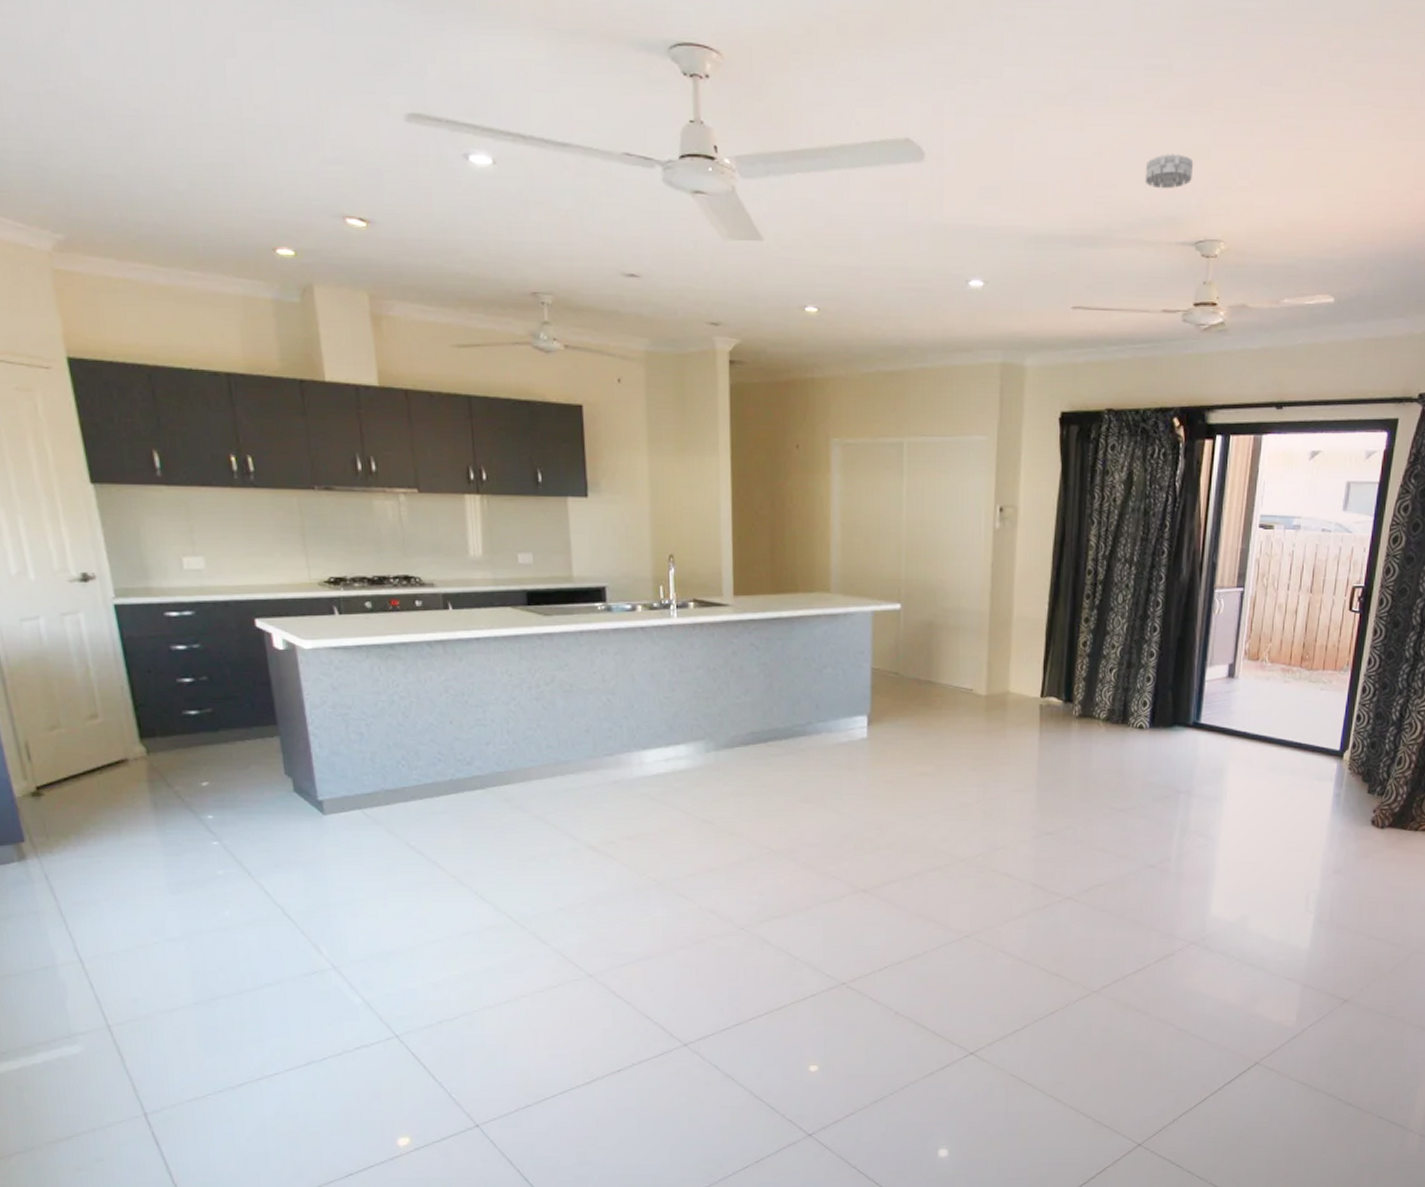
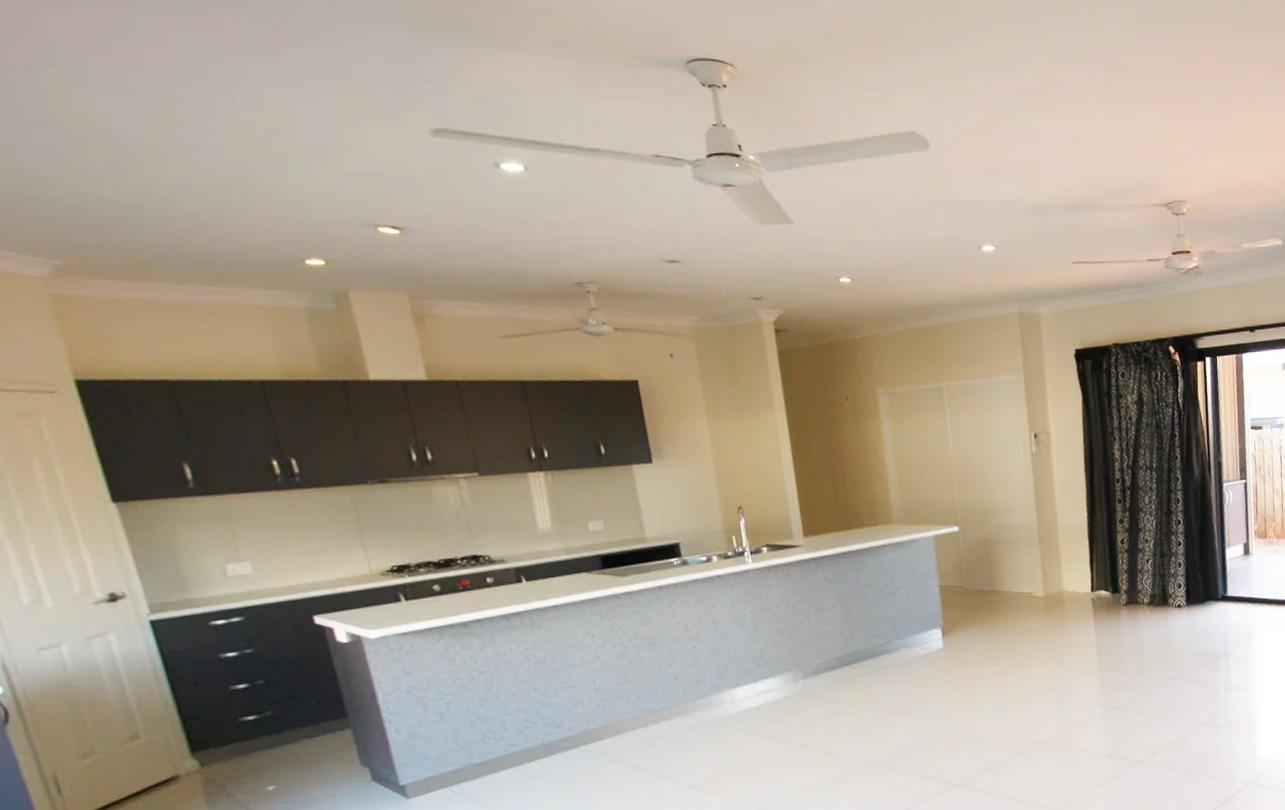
smoke detector: present [1144,153,1194,189] -> none [1117,134,1156,163]

